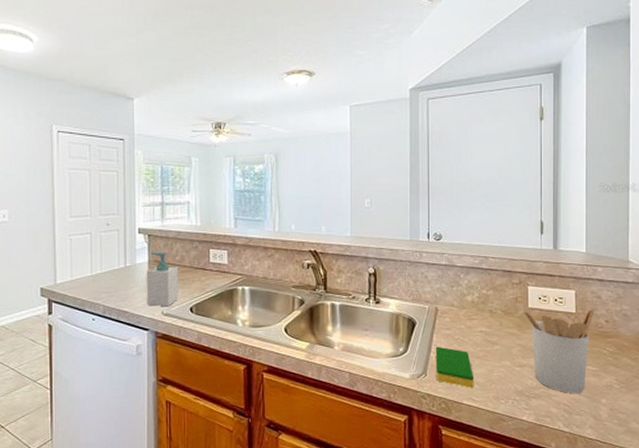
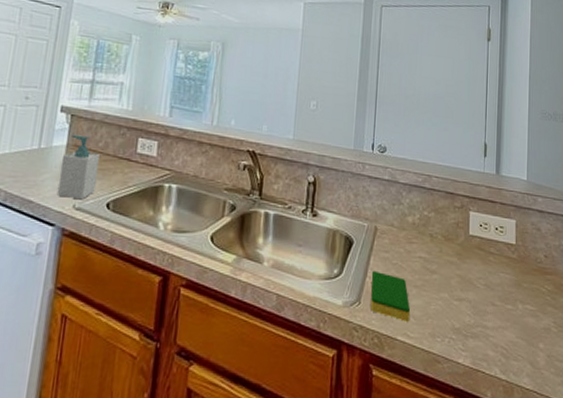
utensil holder: present [521,308,595,393] -> none [462,236,534,335]

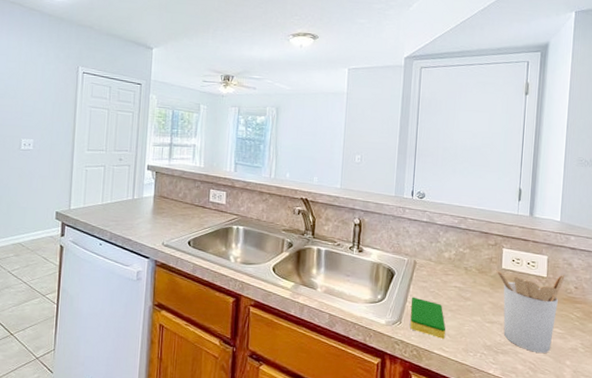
soap bottle: present [58,134,100,200] -> none [150,187,180,239]
utensil holder: none [462,236,534,335] -> present [495,270,565,353]

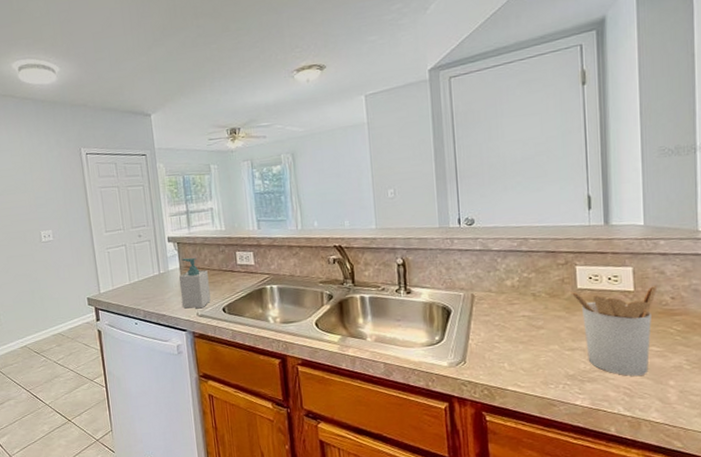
soap bottle: none [150,187,180,239] -> present [179,257,211,309]
dish sponge: present [410,297,446,339] -> none [473,333,518,374]

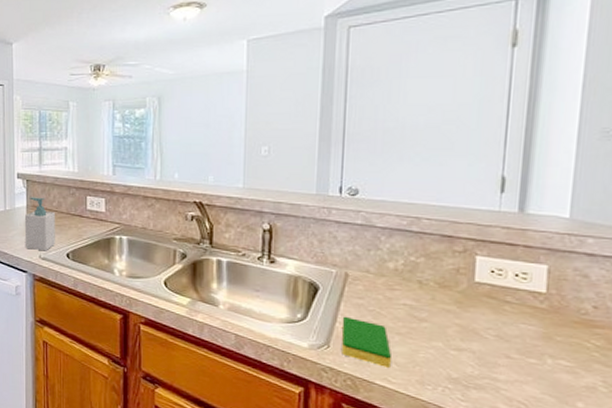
dish sponge: none [473,333,518,374] -> present [341,316,391,368]
utensil holder: present [569,284,658,376] -> none [464,283,577,391]

